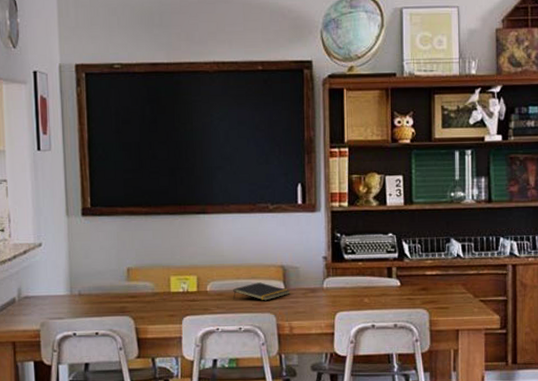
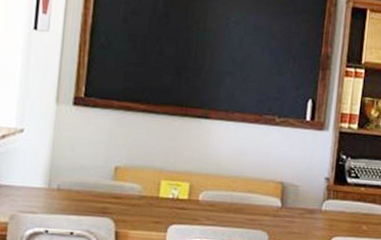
notepad: present [233,282,290,301] -> none [226,197,287,217]

